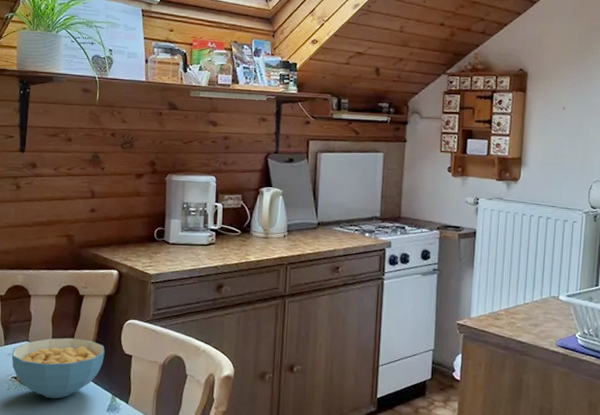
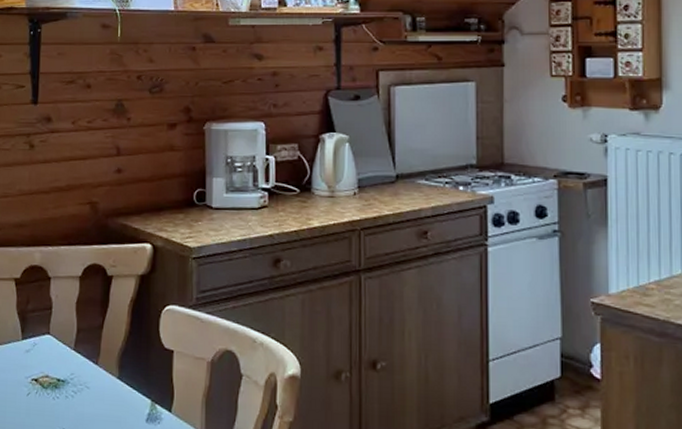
cereal bowl: present [11,338,105,399] -> none [30,329,140,406]

